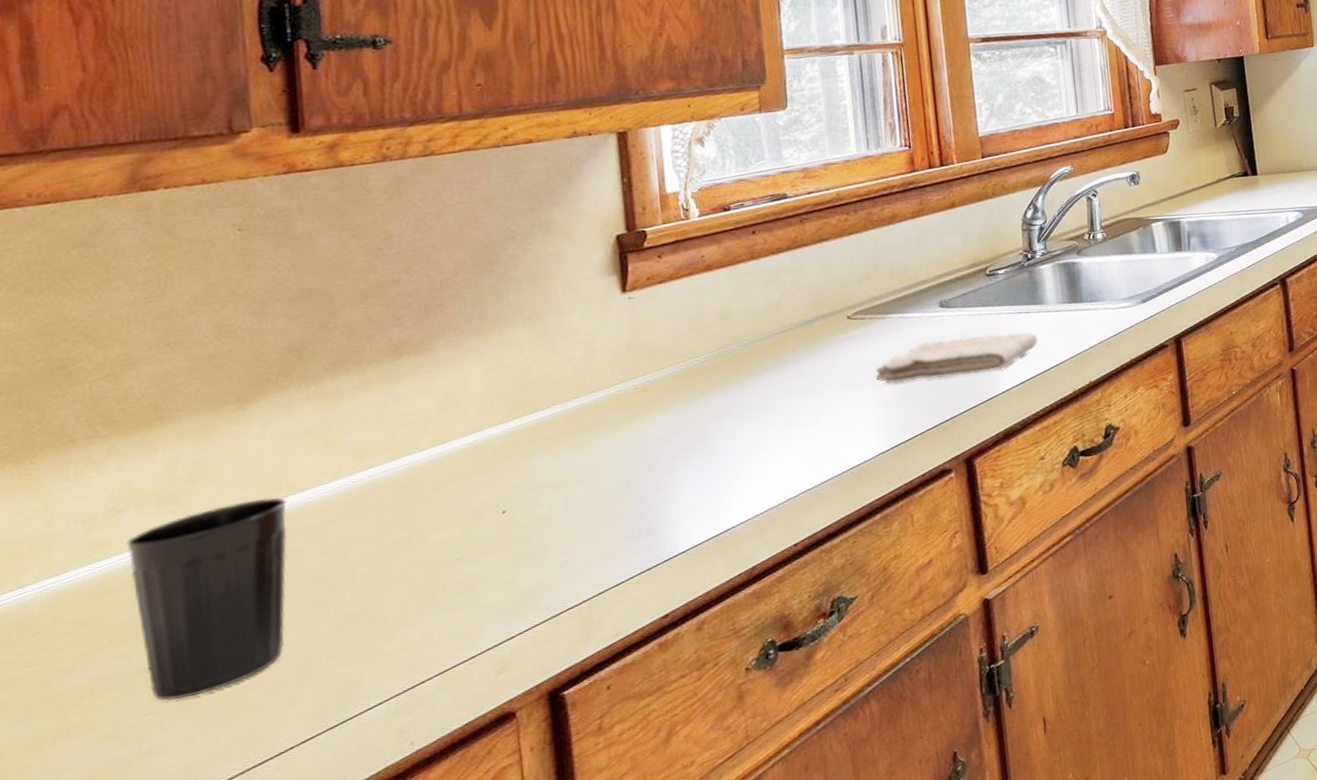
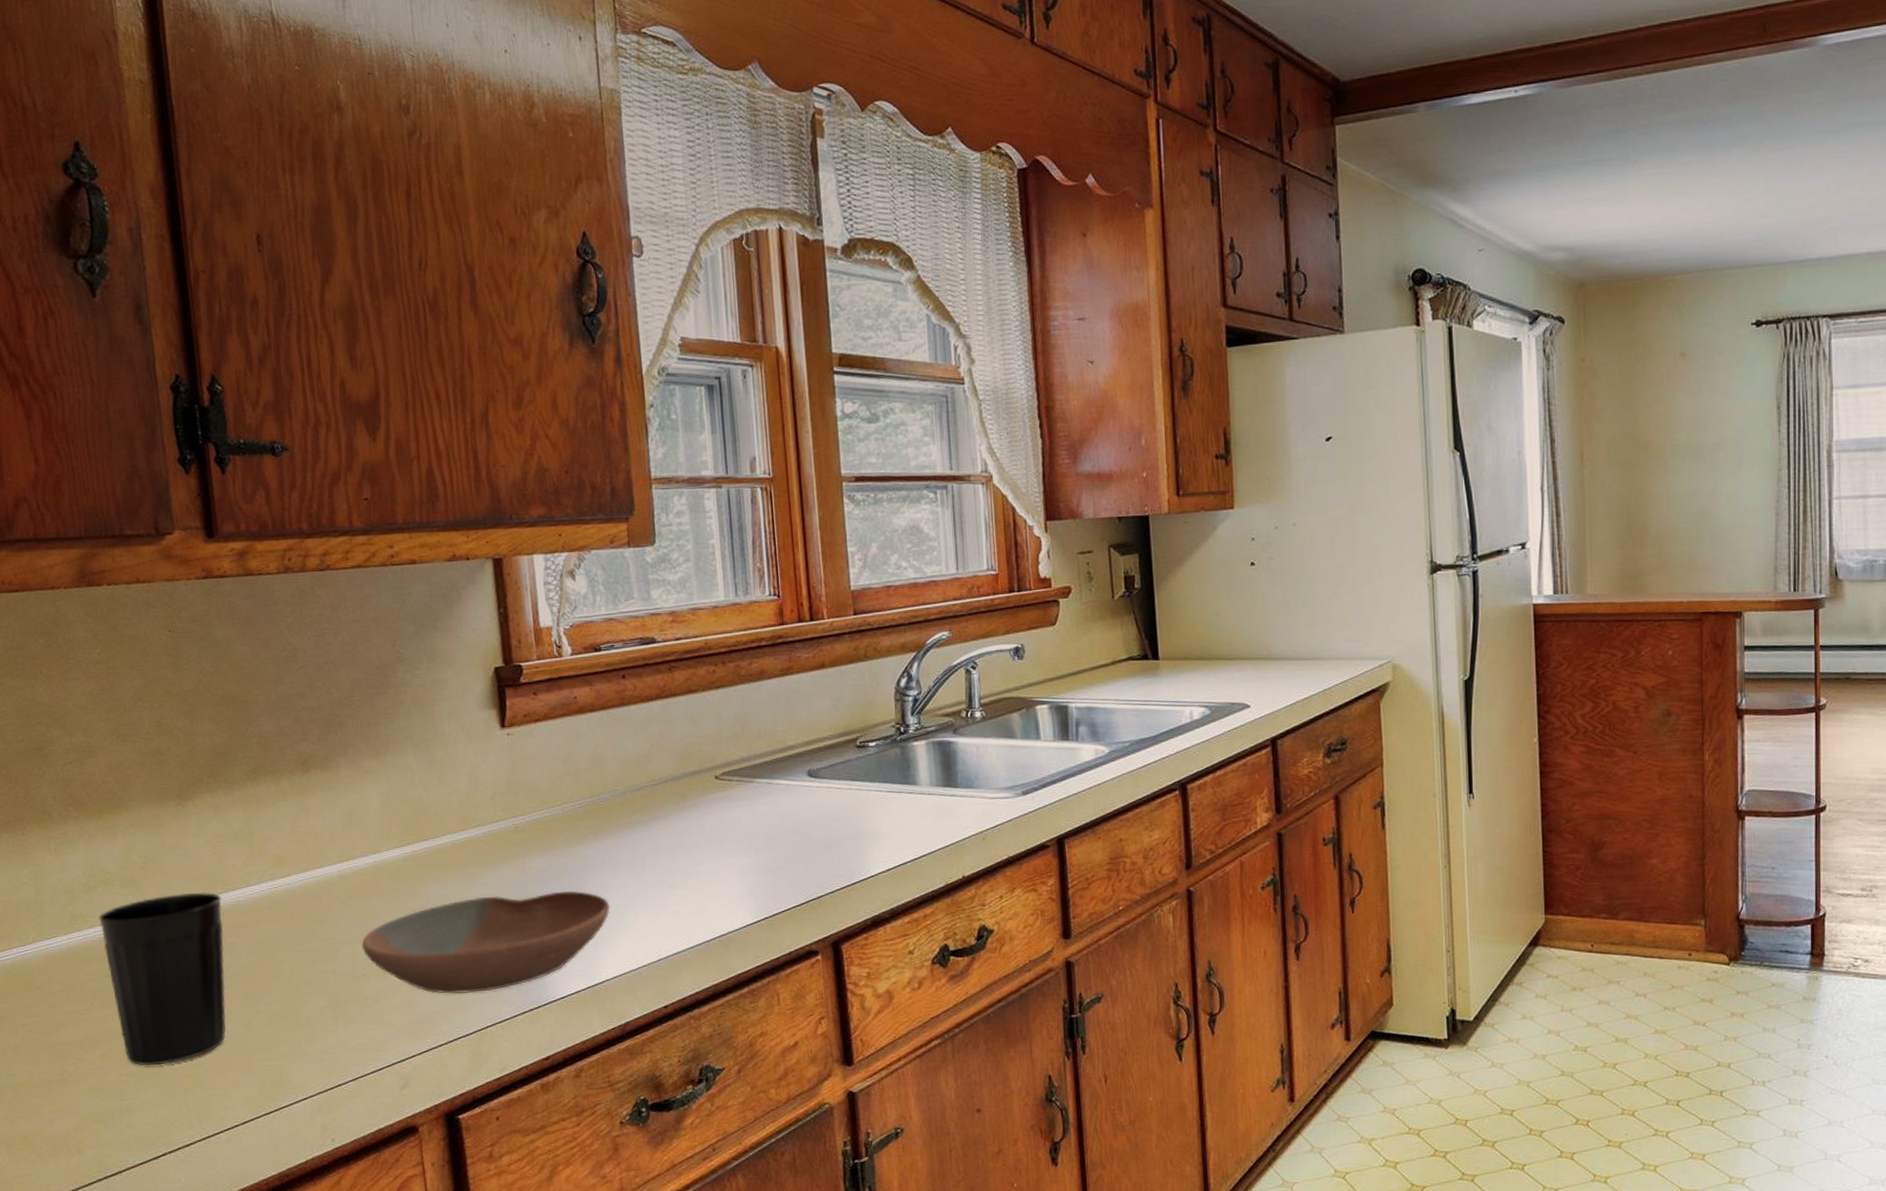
bowl: none [455,443,737,568] -> present [361,891,610,994]
washcloth: present [875,331,1038,384] -> none [742,812,909,853]

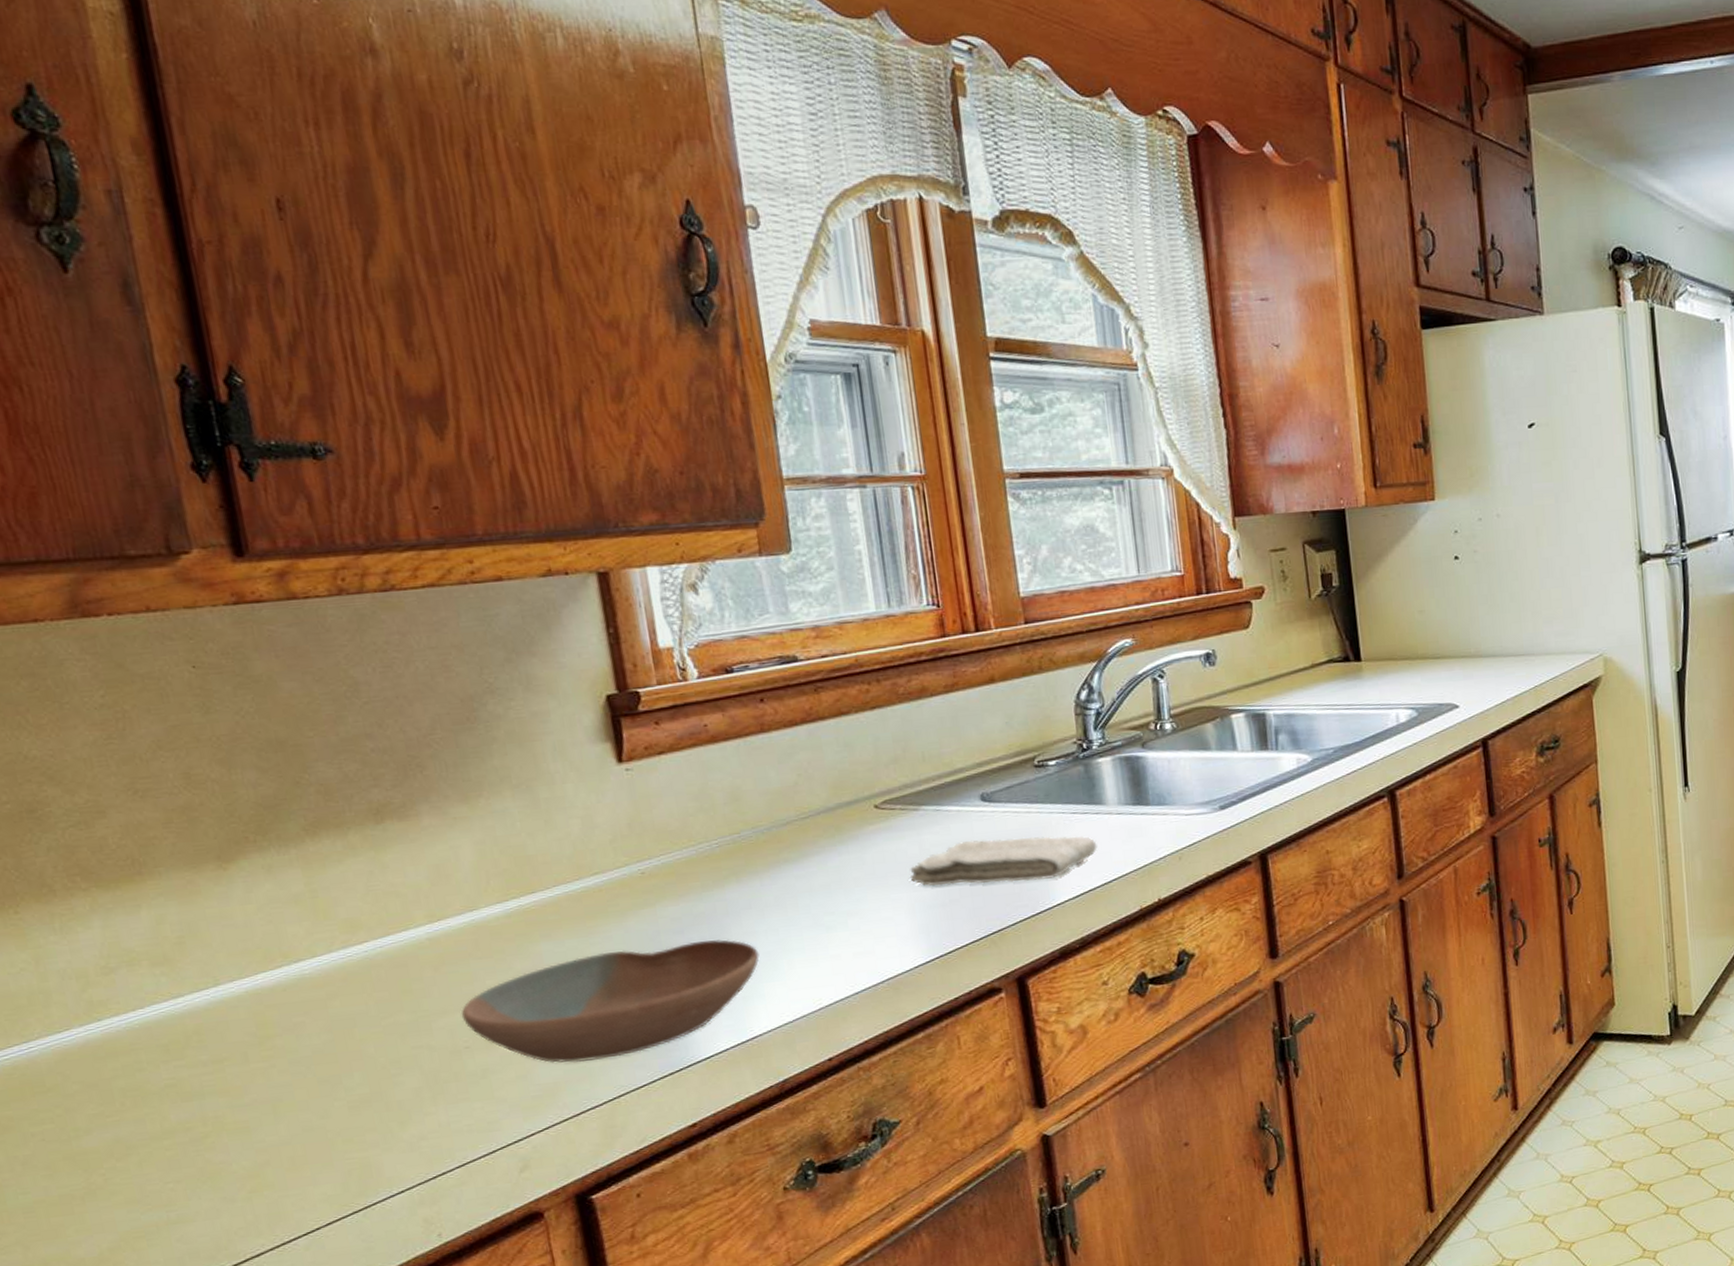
cup: present [98,892,226,1066] -> none [124,966,297,1170]
washcloth: none [742,812,909,853] -> present [909,835,1097,886]

